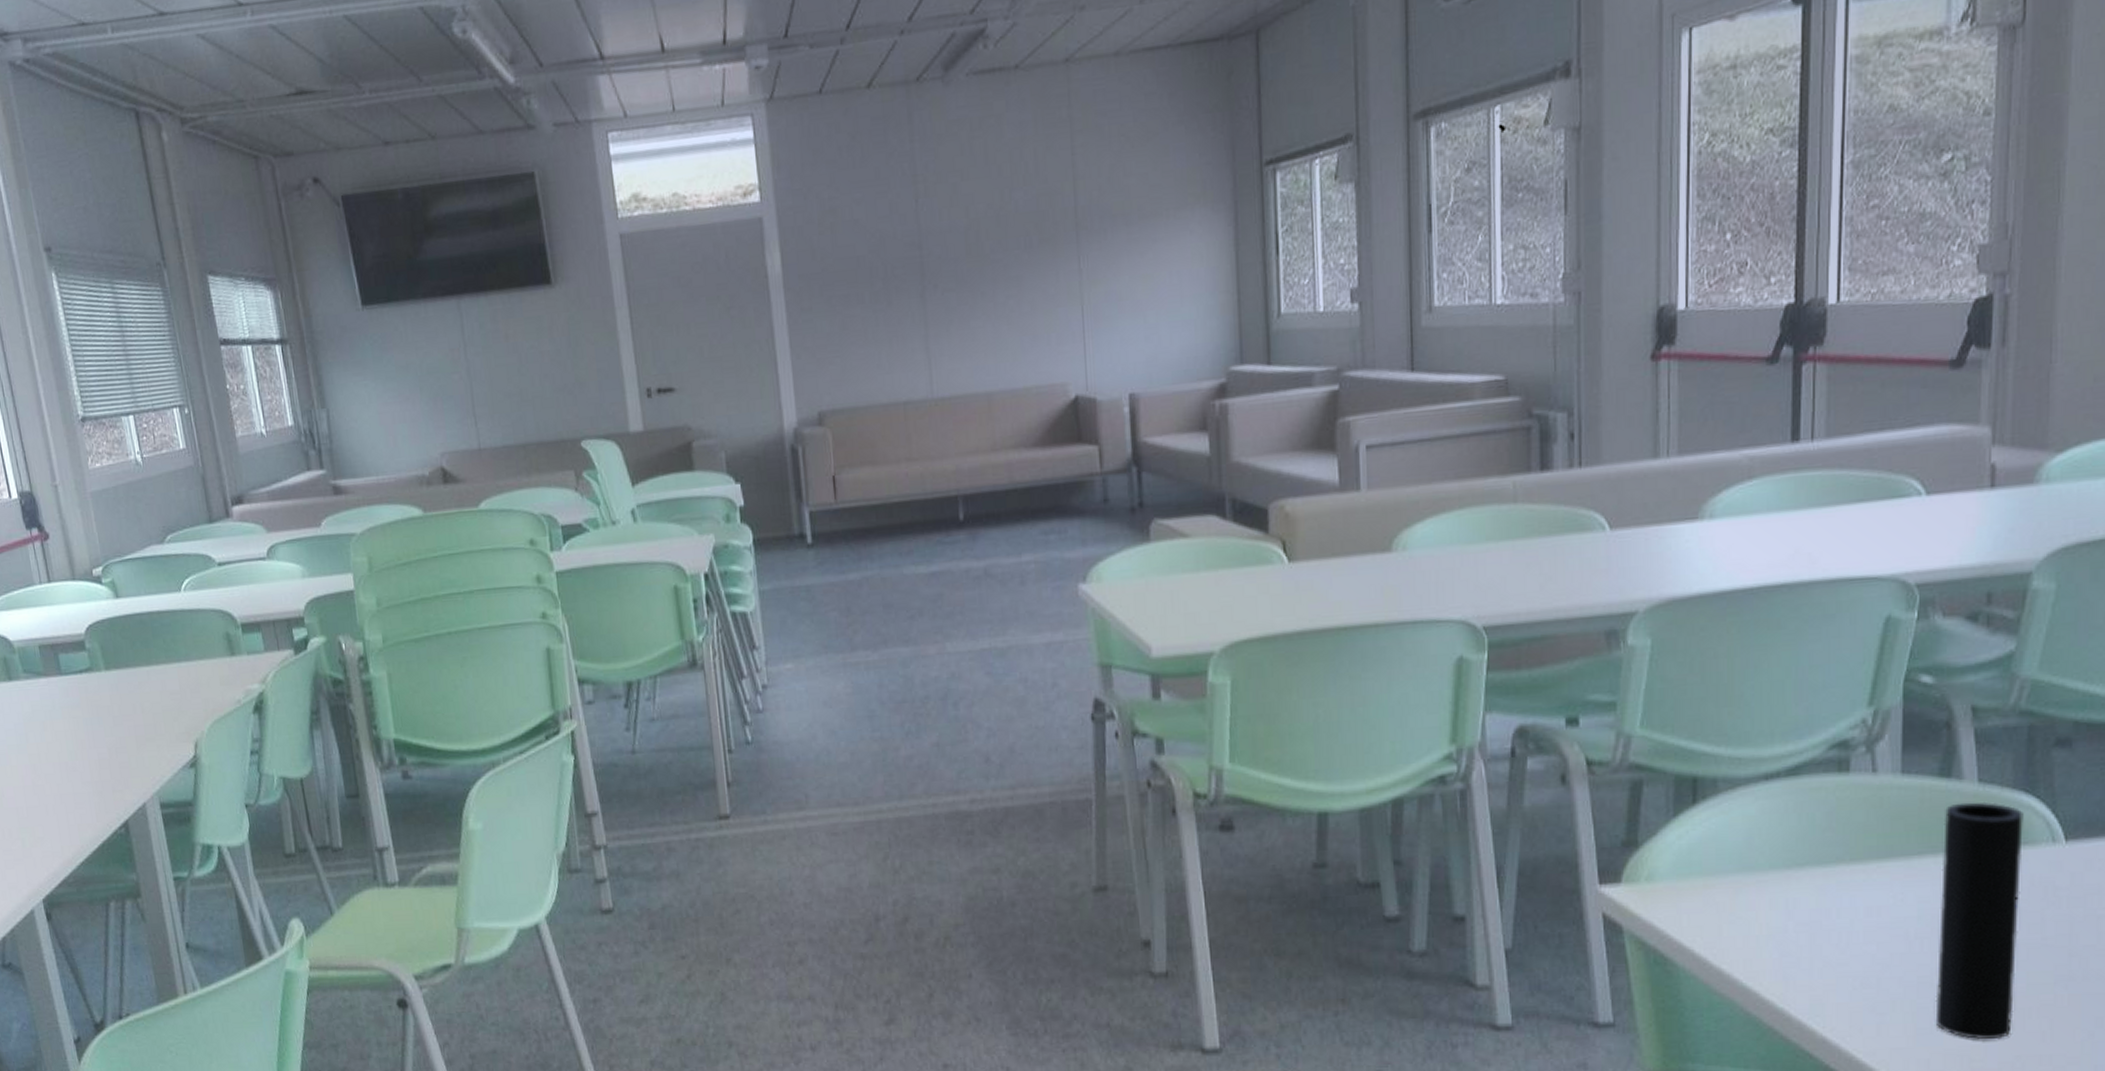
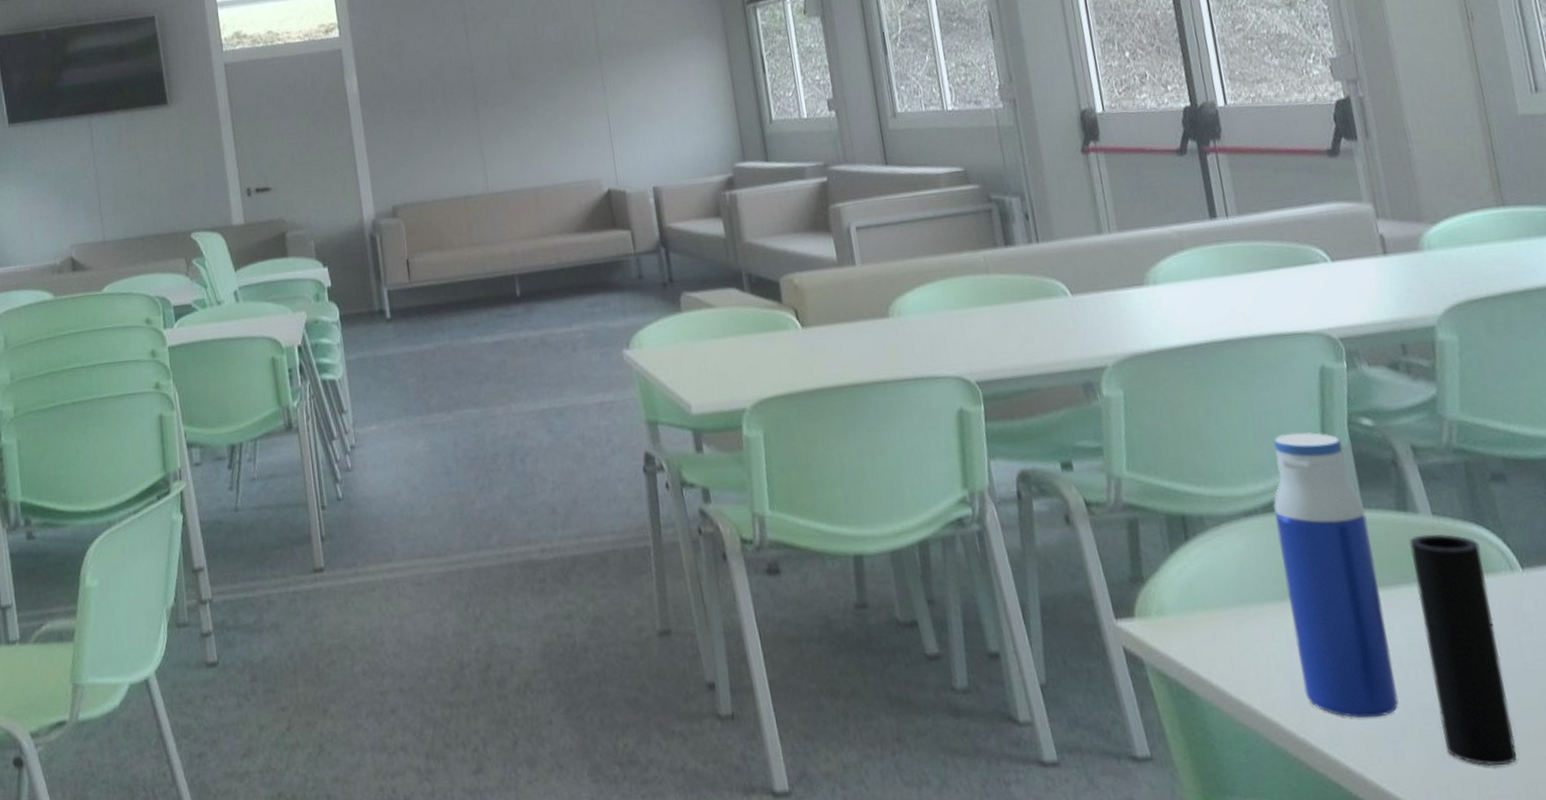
water bottle: none [1794,689,1902,990] -> present [1273,432,1399,718]

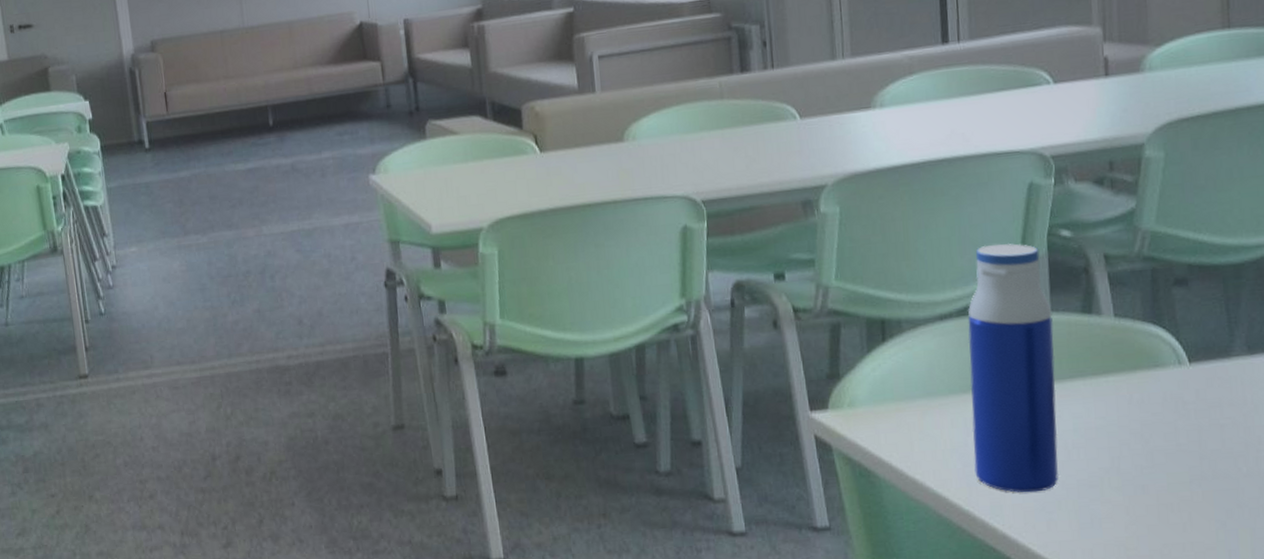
cup: present [1409,533,1518,766] -> none [1089,332,1159,531]

